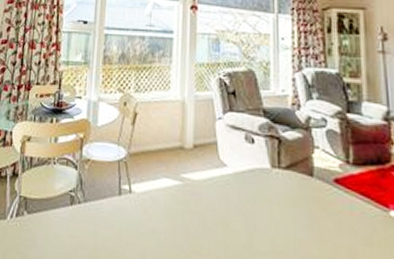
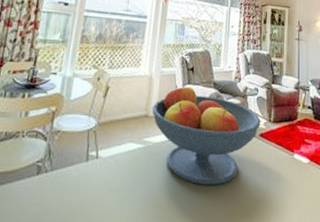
fruit bowl: none [188,111,334,241] -> present [152,84,261,186]

